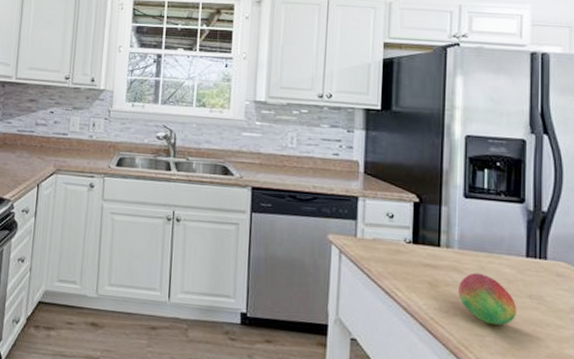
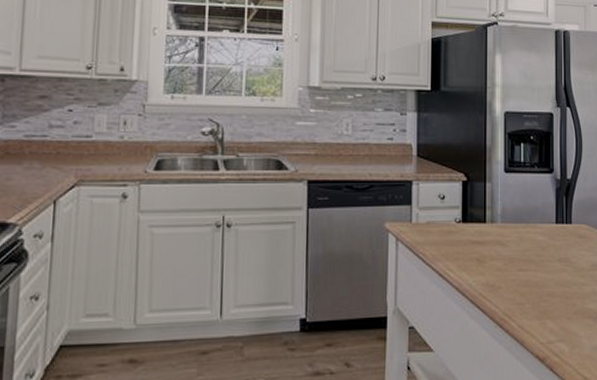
fruit: present [458,272,517,326] -> none [502,244,550,292]

